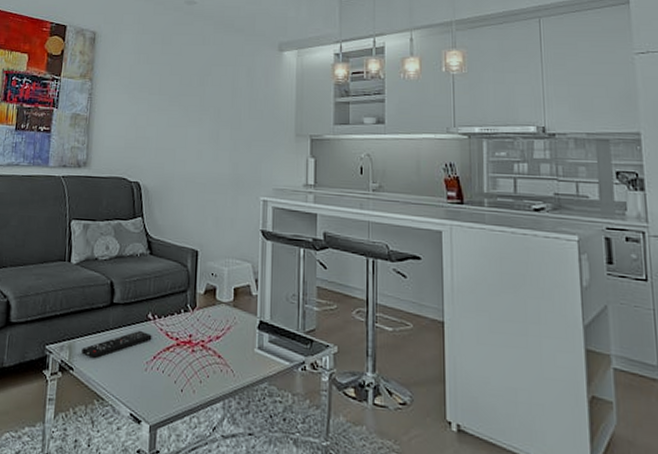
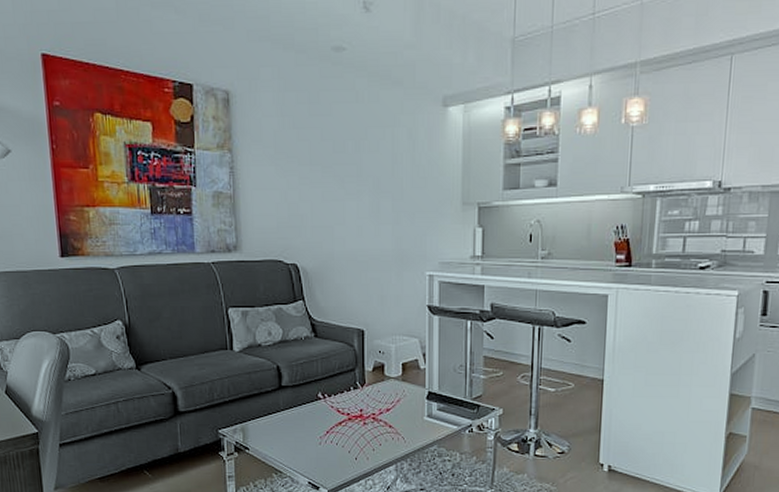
remote control: present [82,330,152,359] -> none [255,409,324,438]

